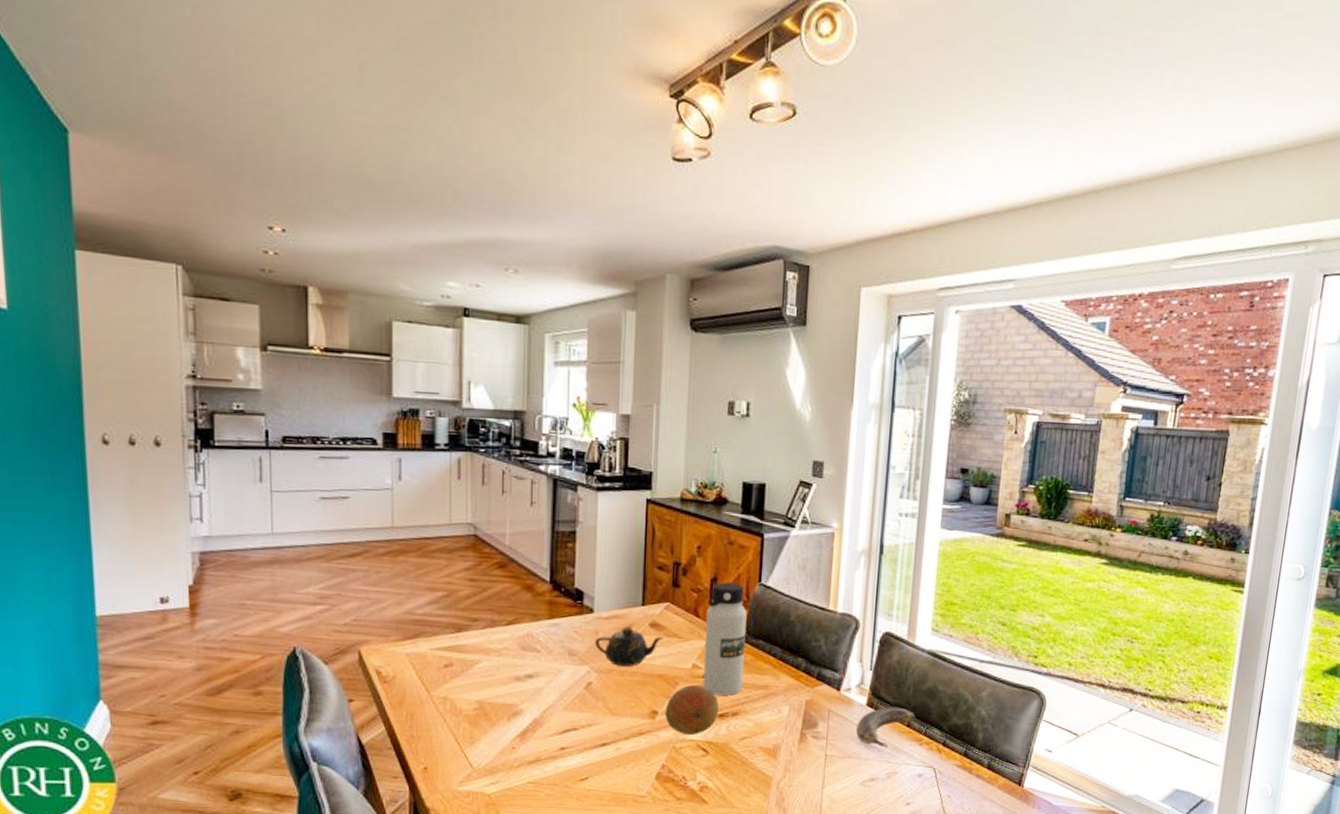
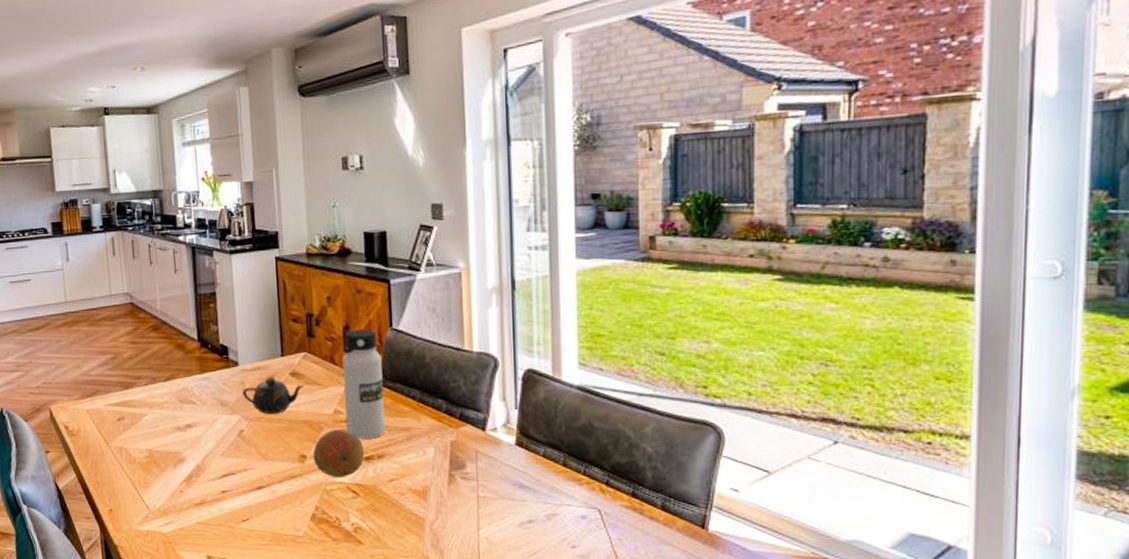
banana: present [856,707,915,748] -> none [507,446,571,488]

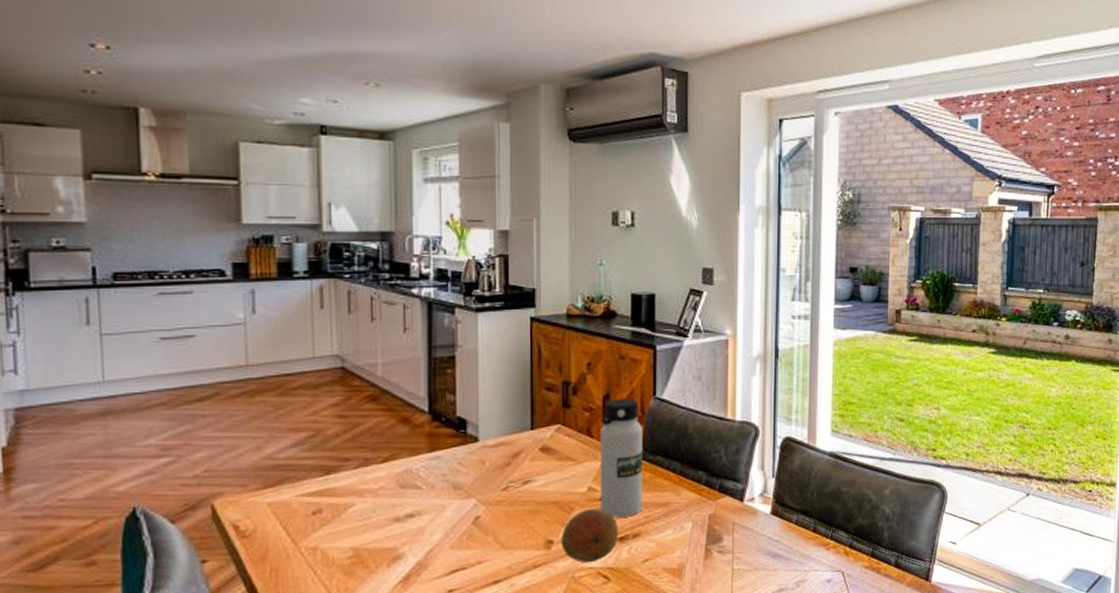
teapot: present [242,377,304,414] -> none [482,453,555,496]

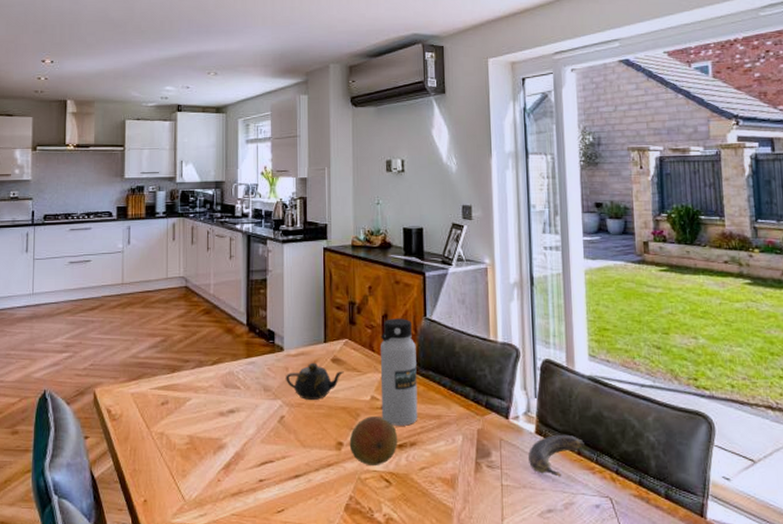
teapot: none [482,453,555,496] -> present [286,362,344,400]
banana: none [762,512,820,556] -> present [528,434,584,477]

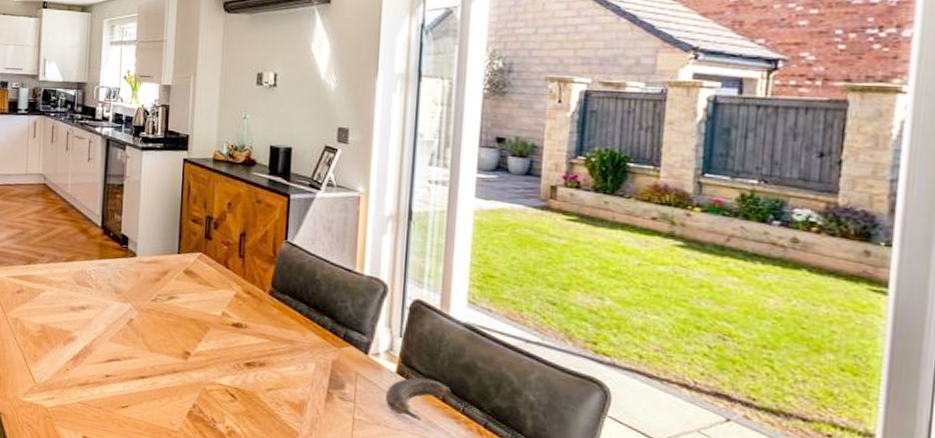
teapot: present [286,362,344,400] -> none [137,271,196,308]
fruit: present [349,417,397,467] -> none [196,331,246,380]
water bottle: present [380,318,418,426] -> none [231,237,274,346]

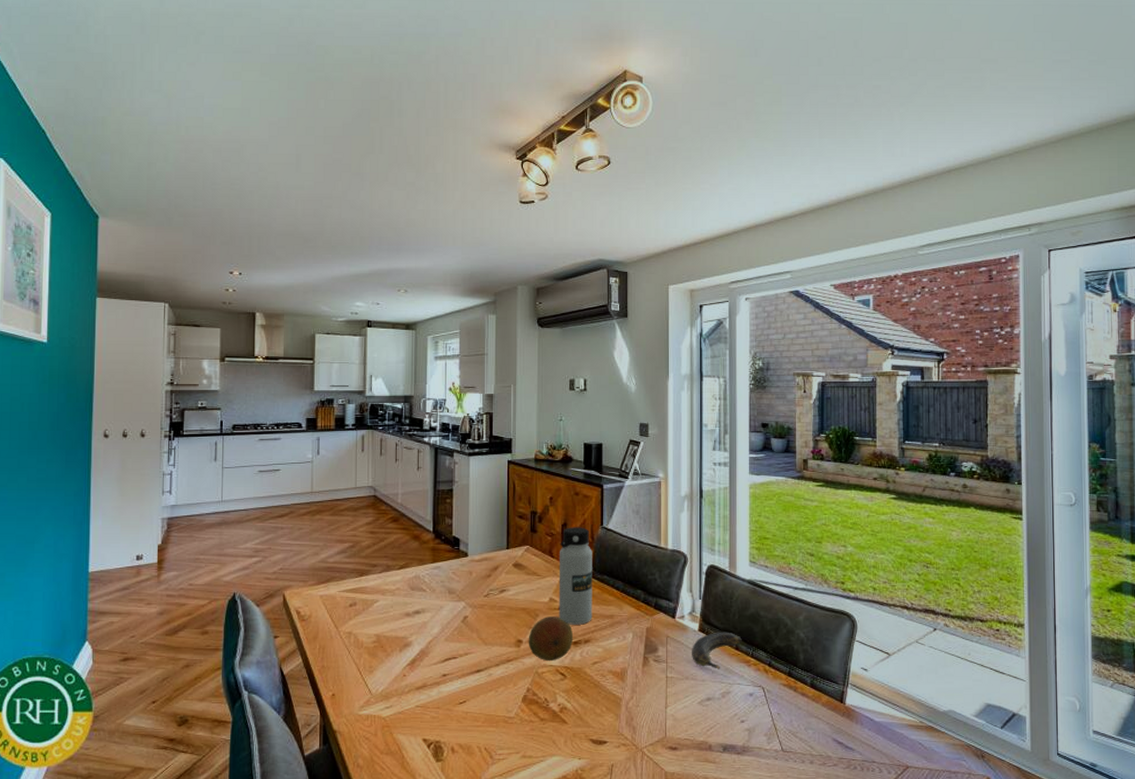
fruit: none [196,331,246,380] -> present [528,617,573,662]
water bottle: none [231,237,274,346] -> present [558,527,592,625]

